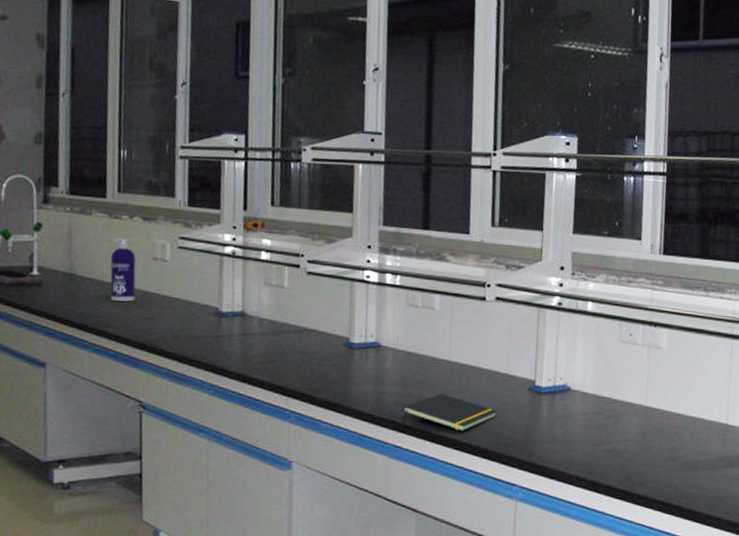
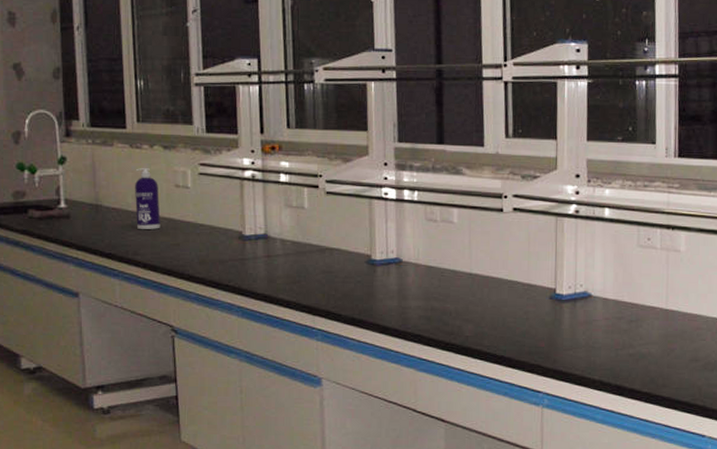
notepad: present [402,393,498,432] -> none [426,306,520,342]

